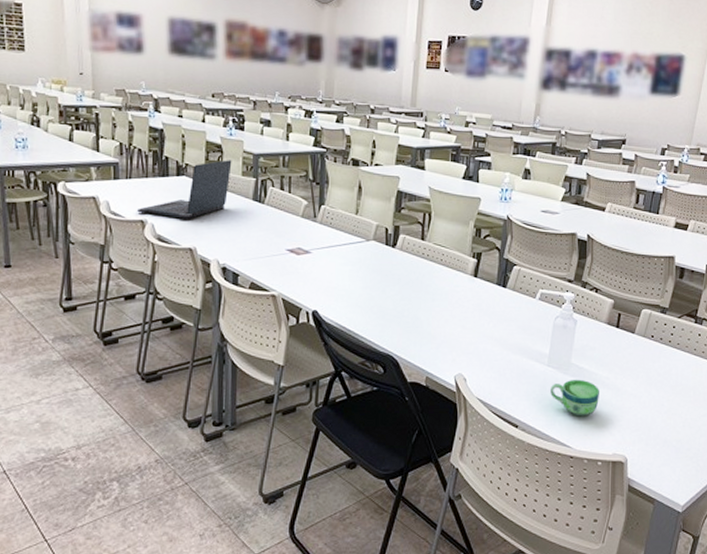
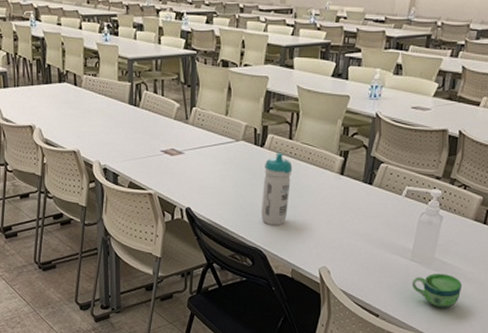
laptop: present [136,160,232,219] -> none [25,65,108,124]
water bottle: none [393,253,425,330] -> present [261,152,293,225]

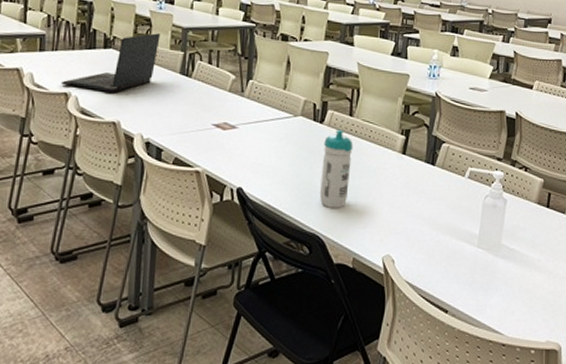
laptop: none [25,65,108,124] -> present [60,33,161,92]
cup: present [412,273,462,308] -> none [481,261,531,301]

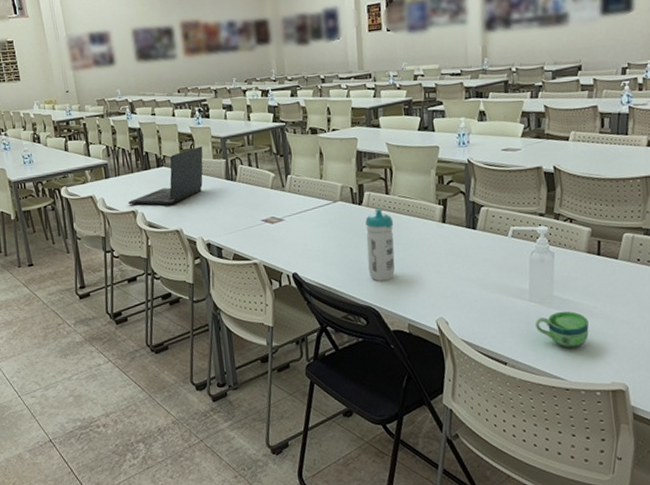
cup: none [481,261,531,301] -> present [535,311,589,349]

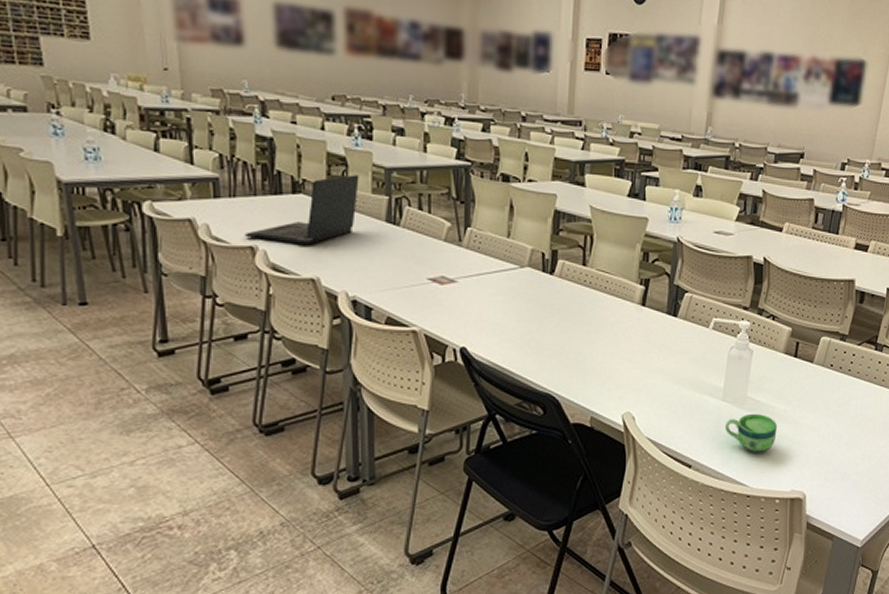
water bottle: present [365,208,395,281] -> none [553,280,588,366]

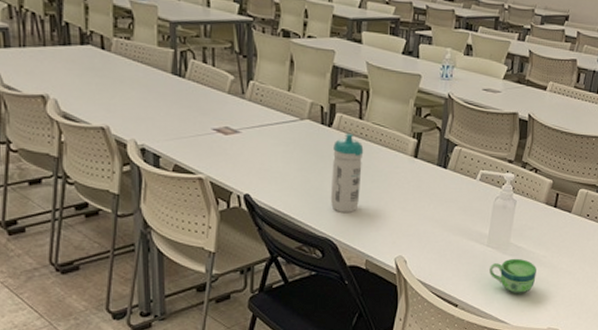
laptop: present [244,175,359,245] -> none [34,27,145,95]
water bottle: none [553,280,588,366] -> present [331,132,364,212]

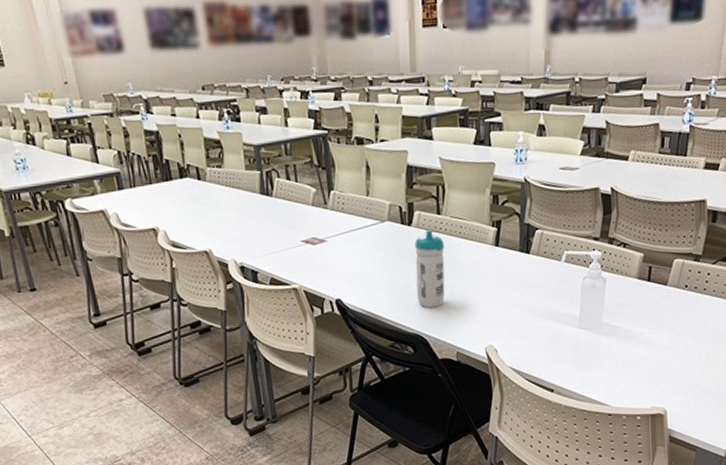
cup: present [489,258,536,294] -> none [583,337,634,375]

